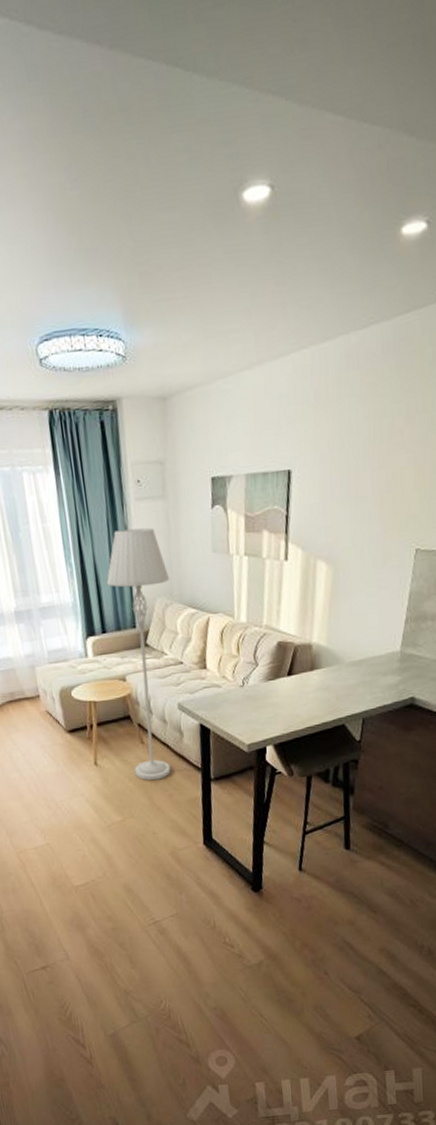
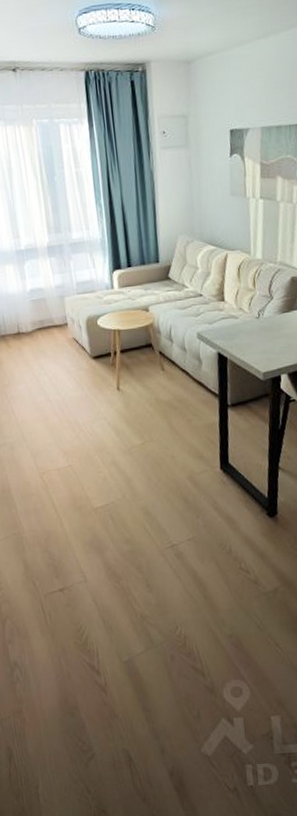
floor lamp: present [106,527,171,781] -> none [132,173,190,406]

